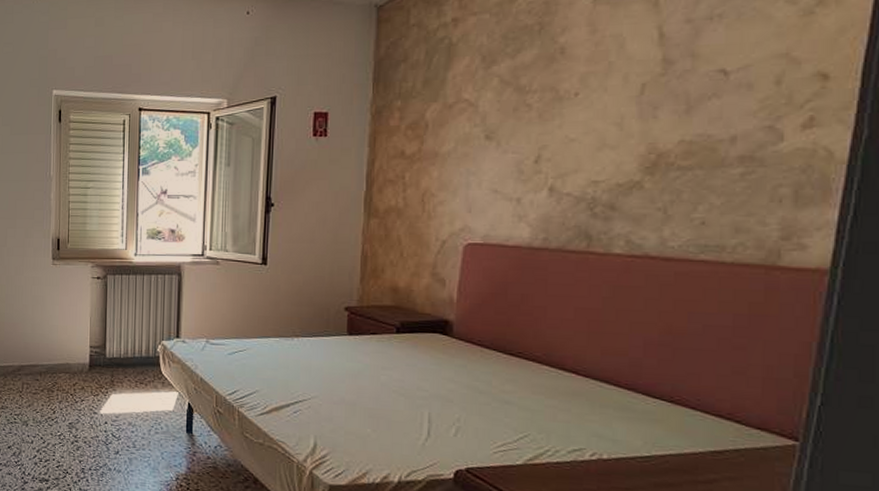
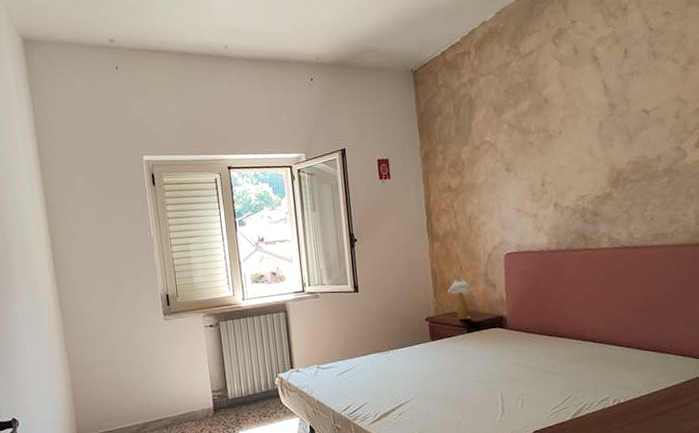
table lamp: none [379,264,414,318] -> present [448,277,473,321]

